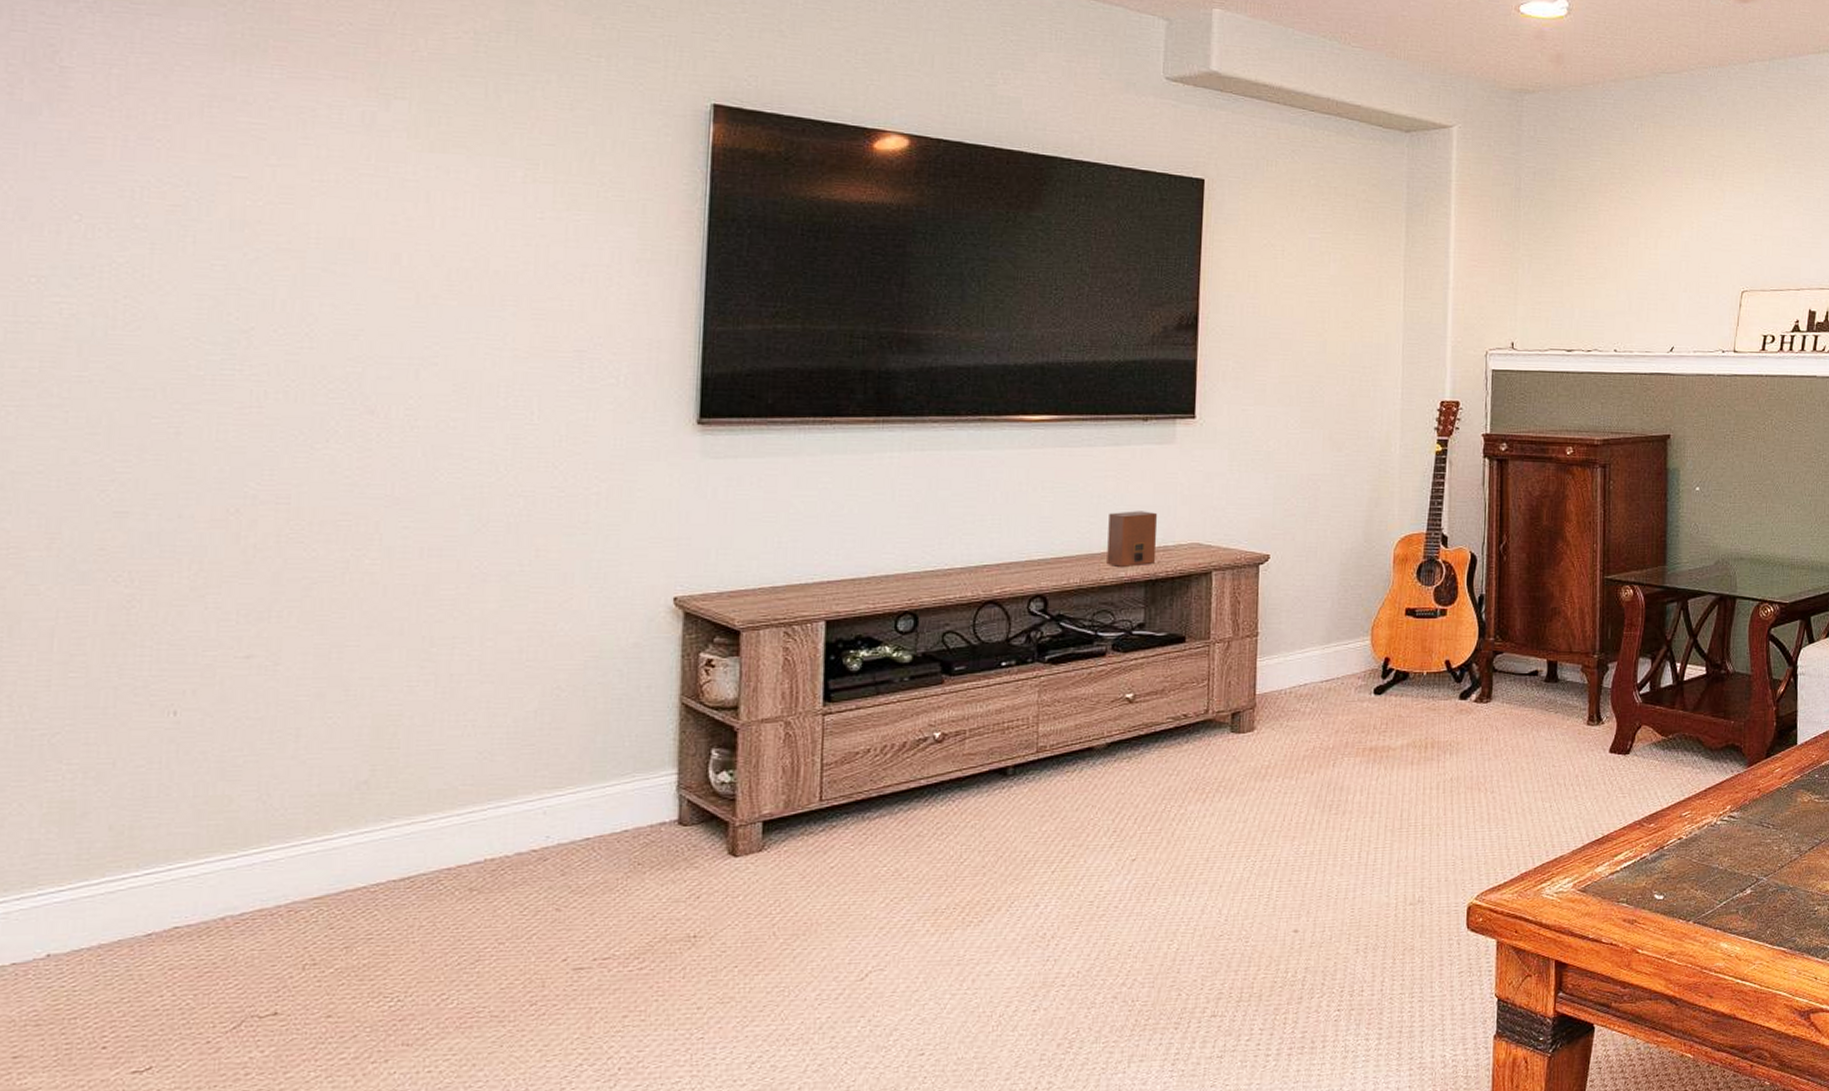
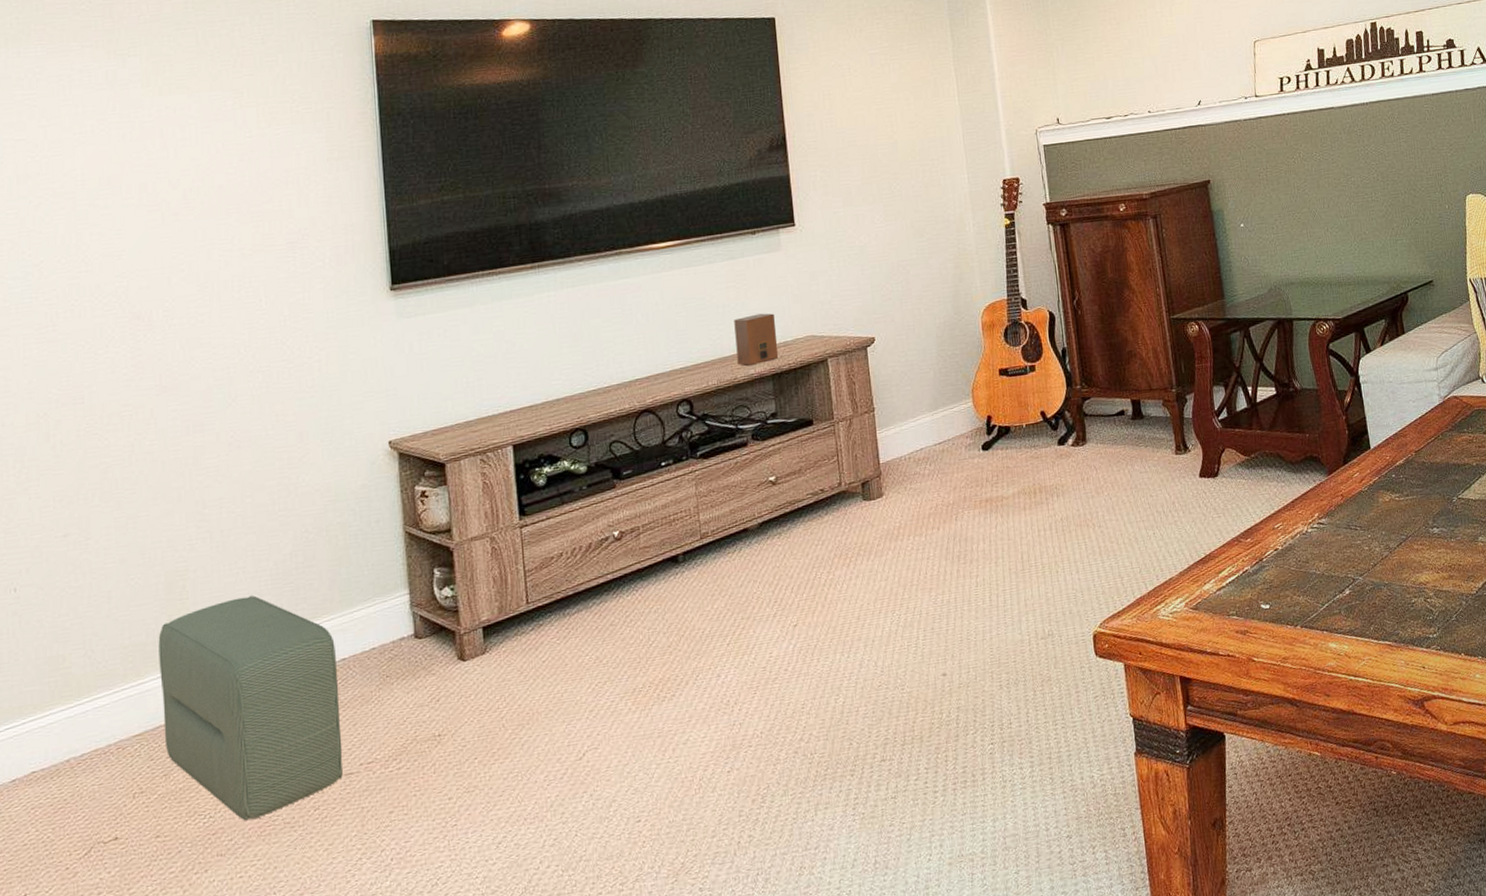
pouf: none [350,754,579,1009] -> present [158,595,343,821]

